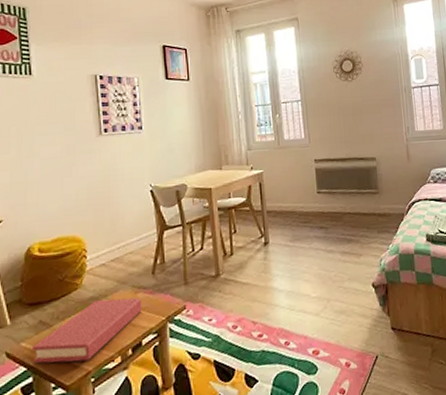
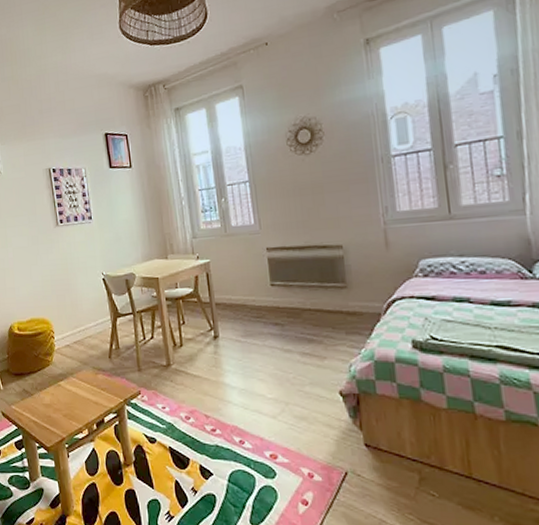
hardback book: present [32,297,142,364] -> none [20,377,103,429]

